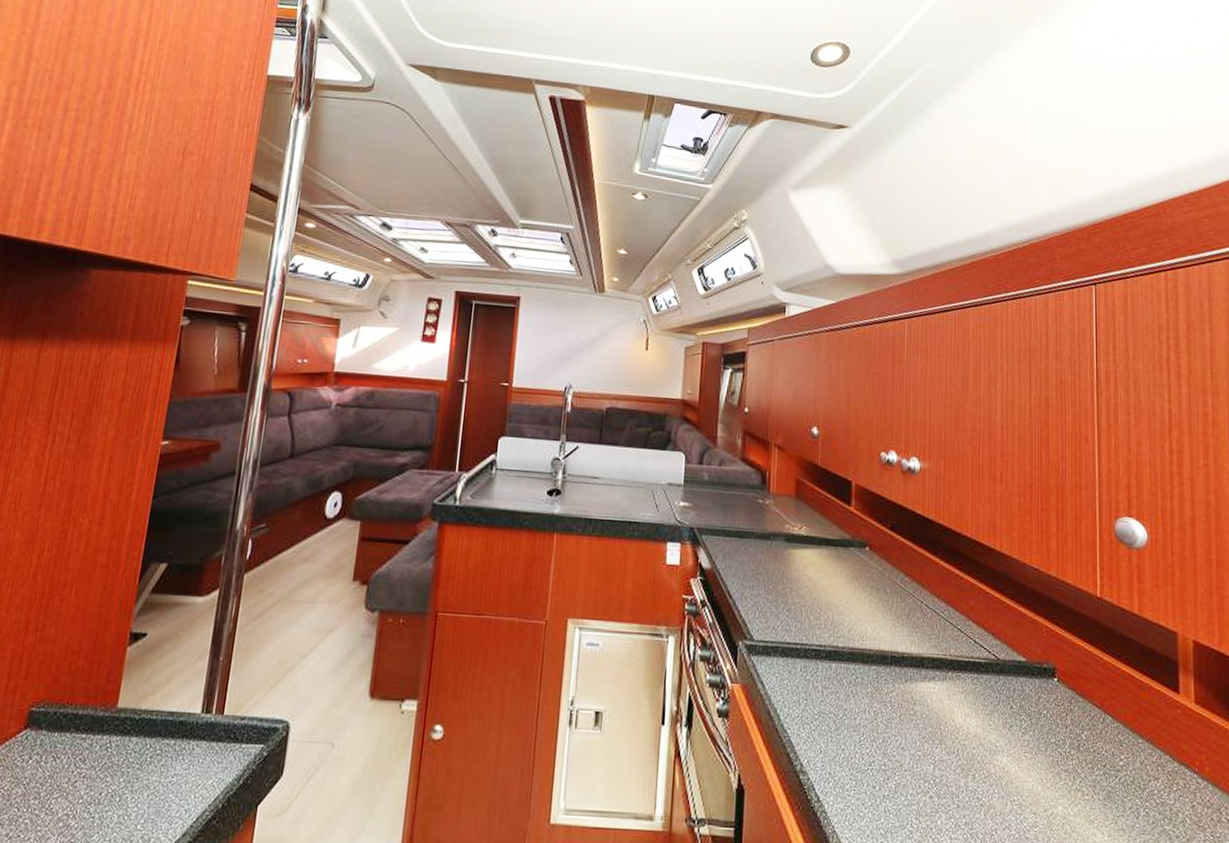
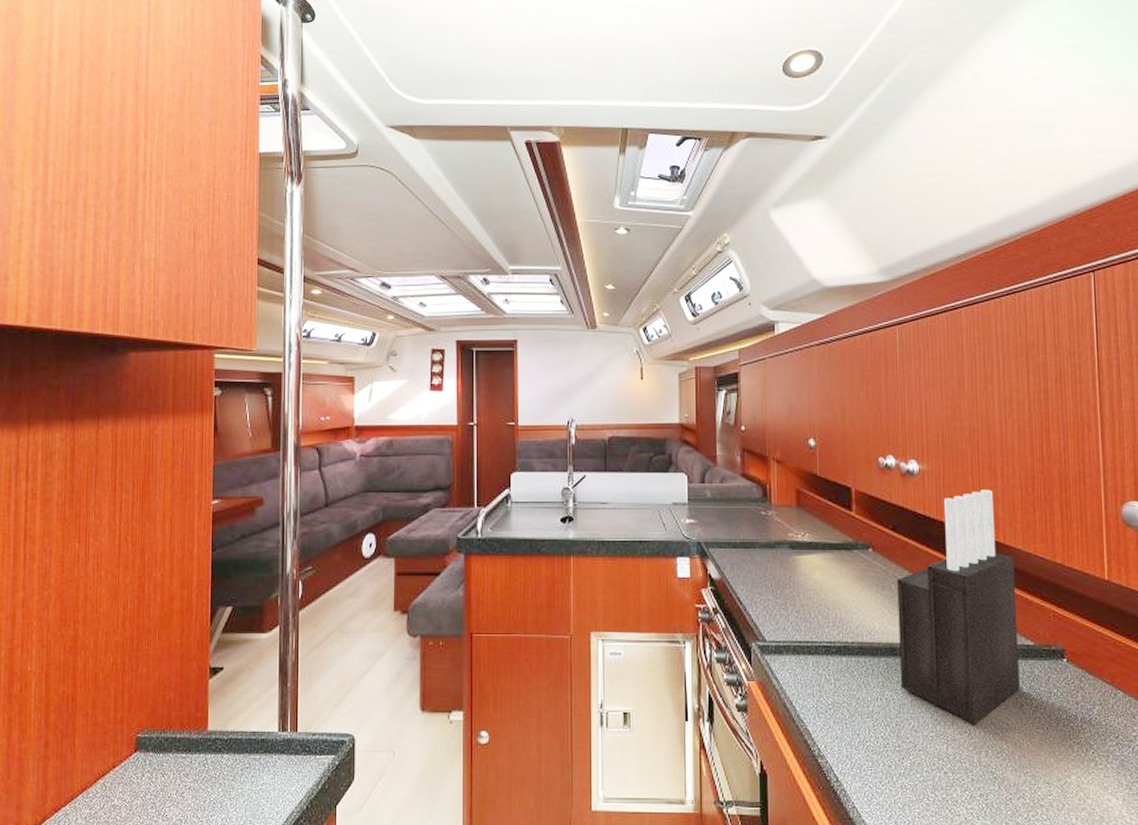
knife block: none [889,493,1010,745] -> present [897,489,1020,725]

